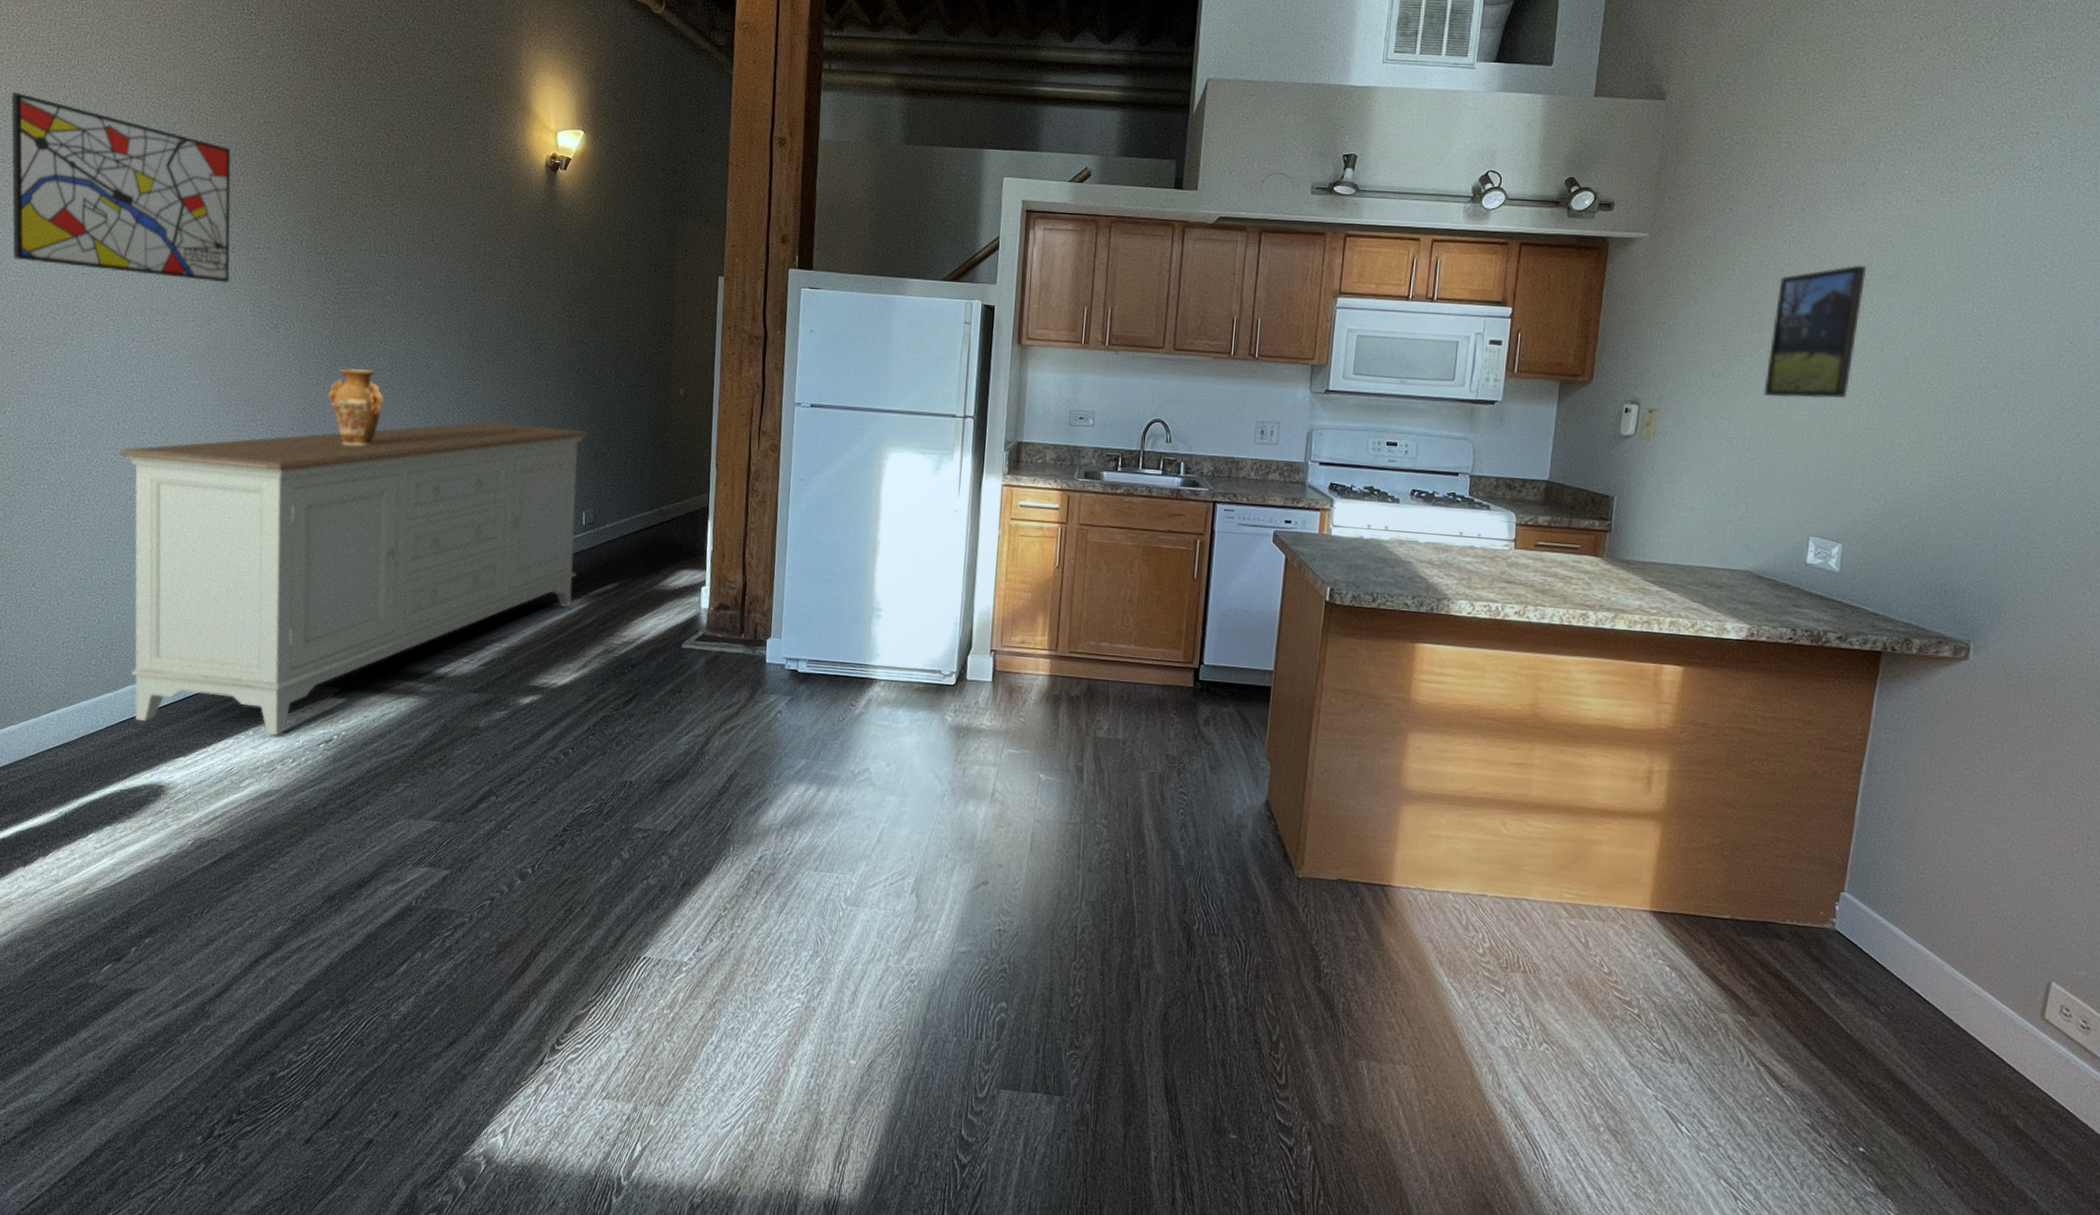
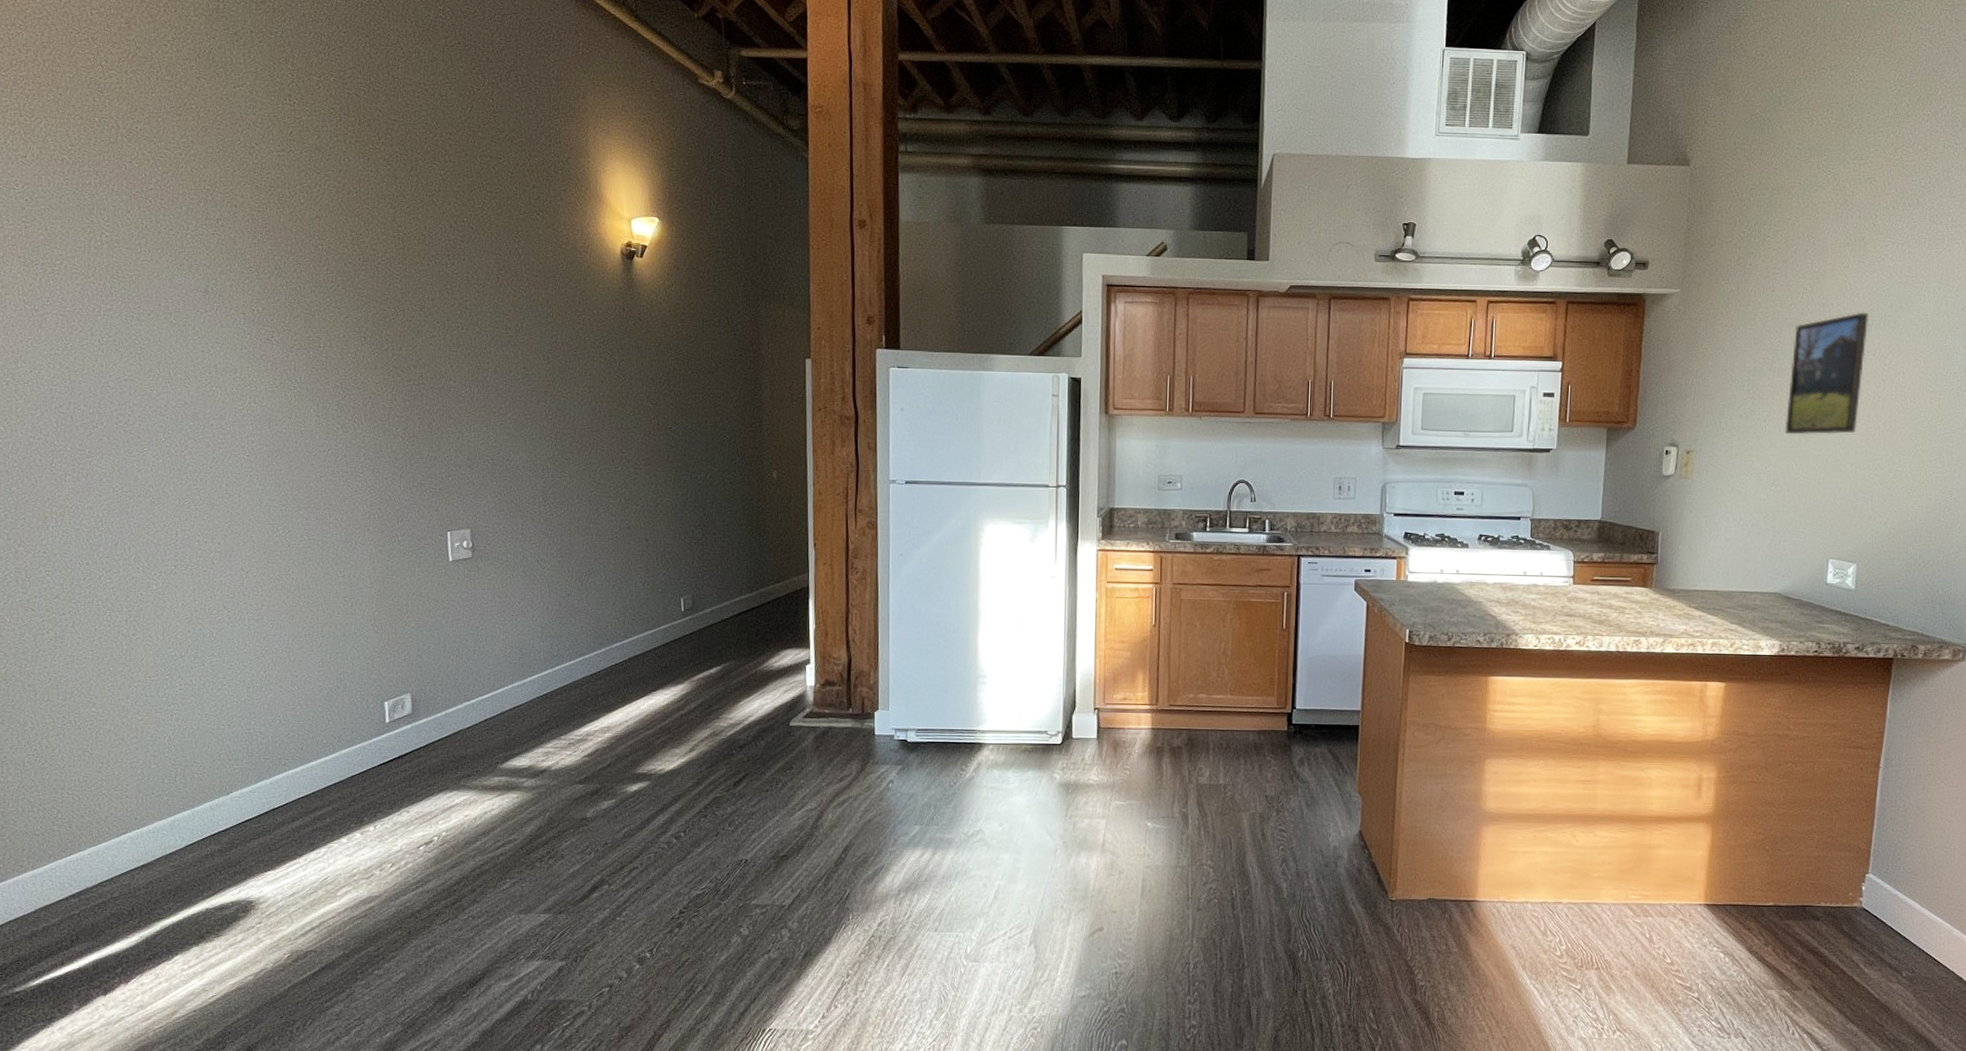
wall art: present [11,91,231,283] -> none [30,190,290,384]
sideboard: present [120,422,589,736] -> none [180,513,683,842]
vase: present [328,367,385,446] -> none [404,465,466,545]

